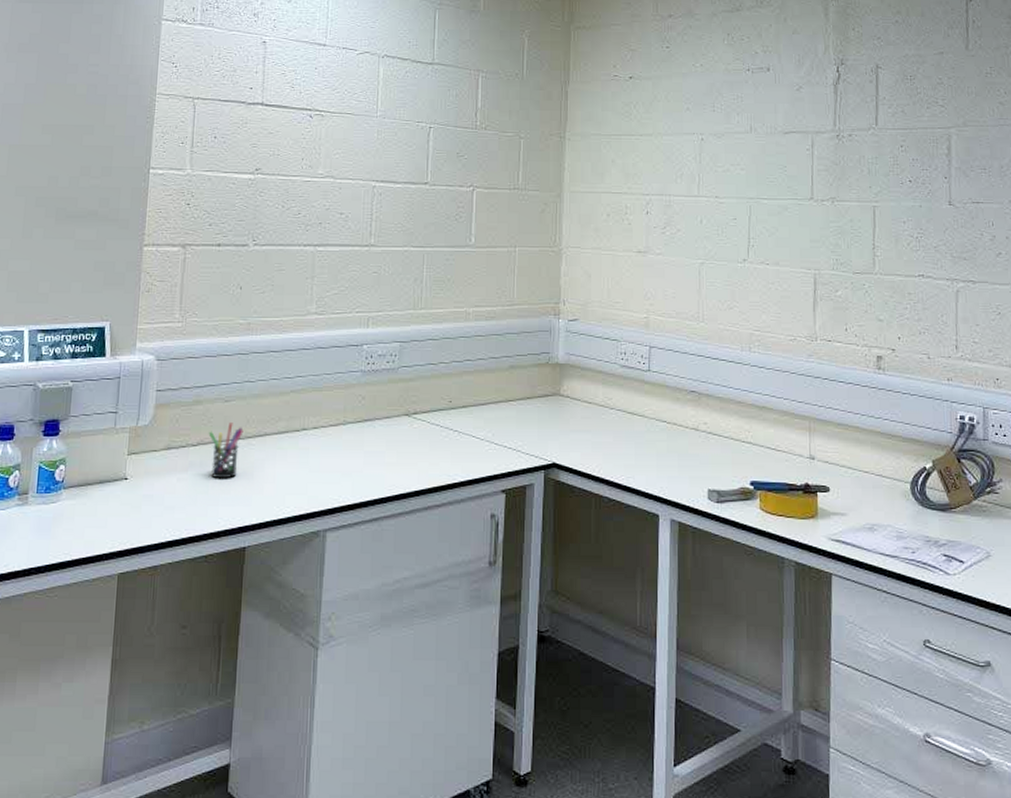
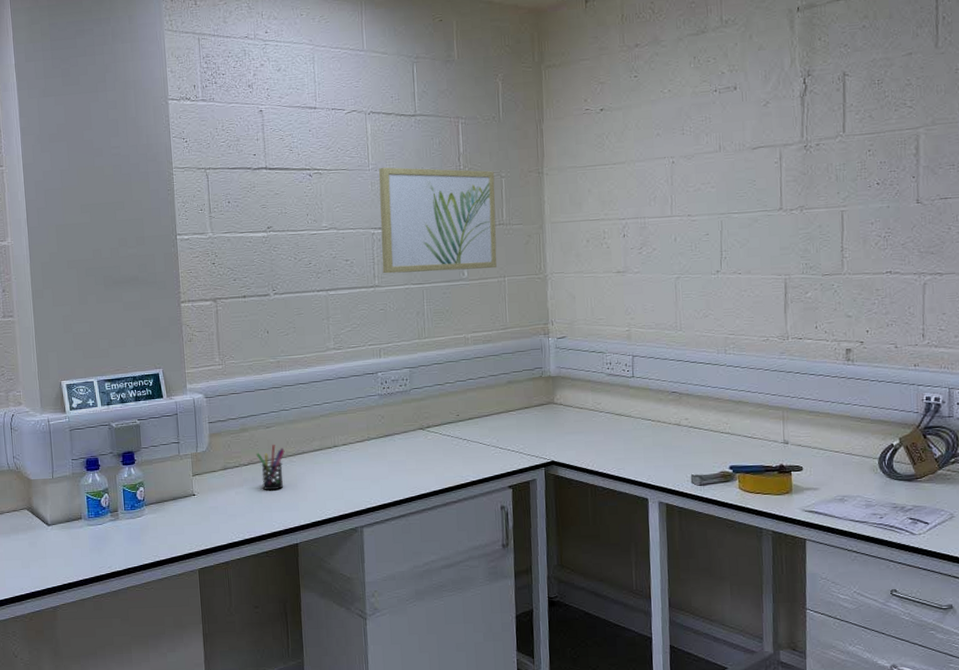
wall art: none [380,115,513,237] -> present [378,167,497,274]

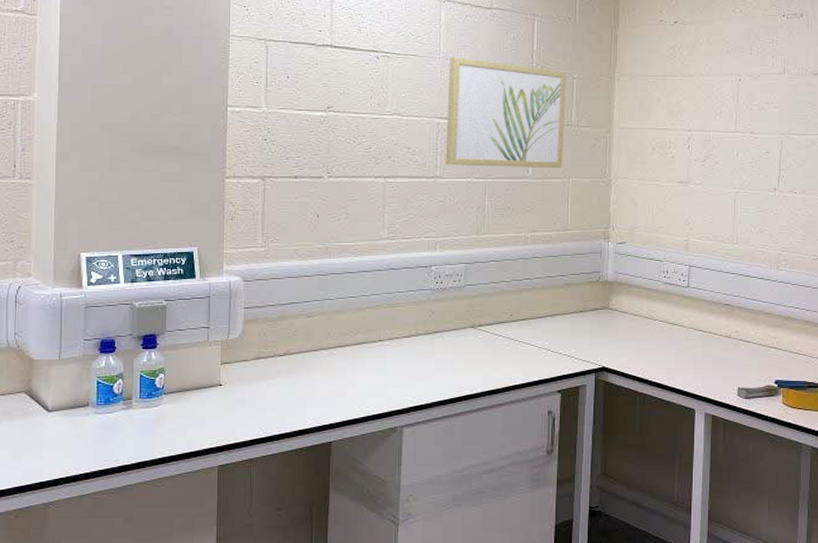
pen holder: present [256,445,285,491] -> none [293,335,326,384]

